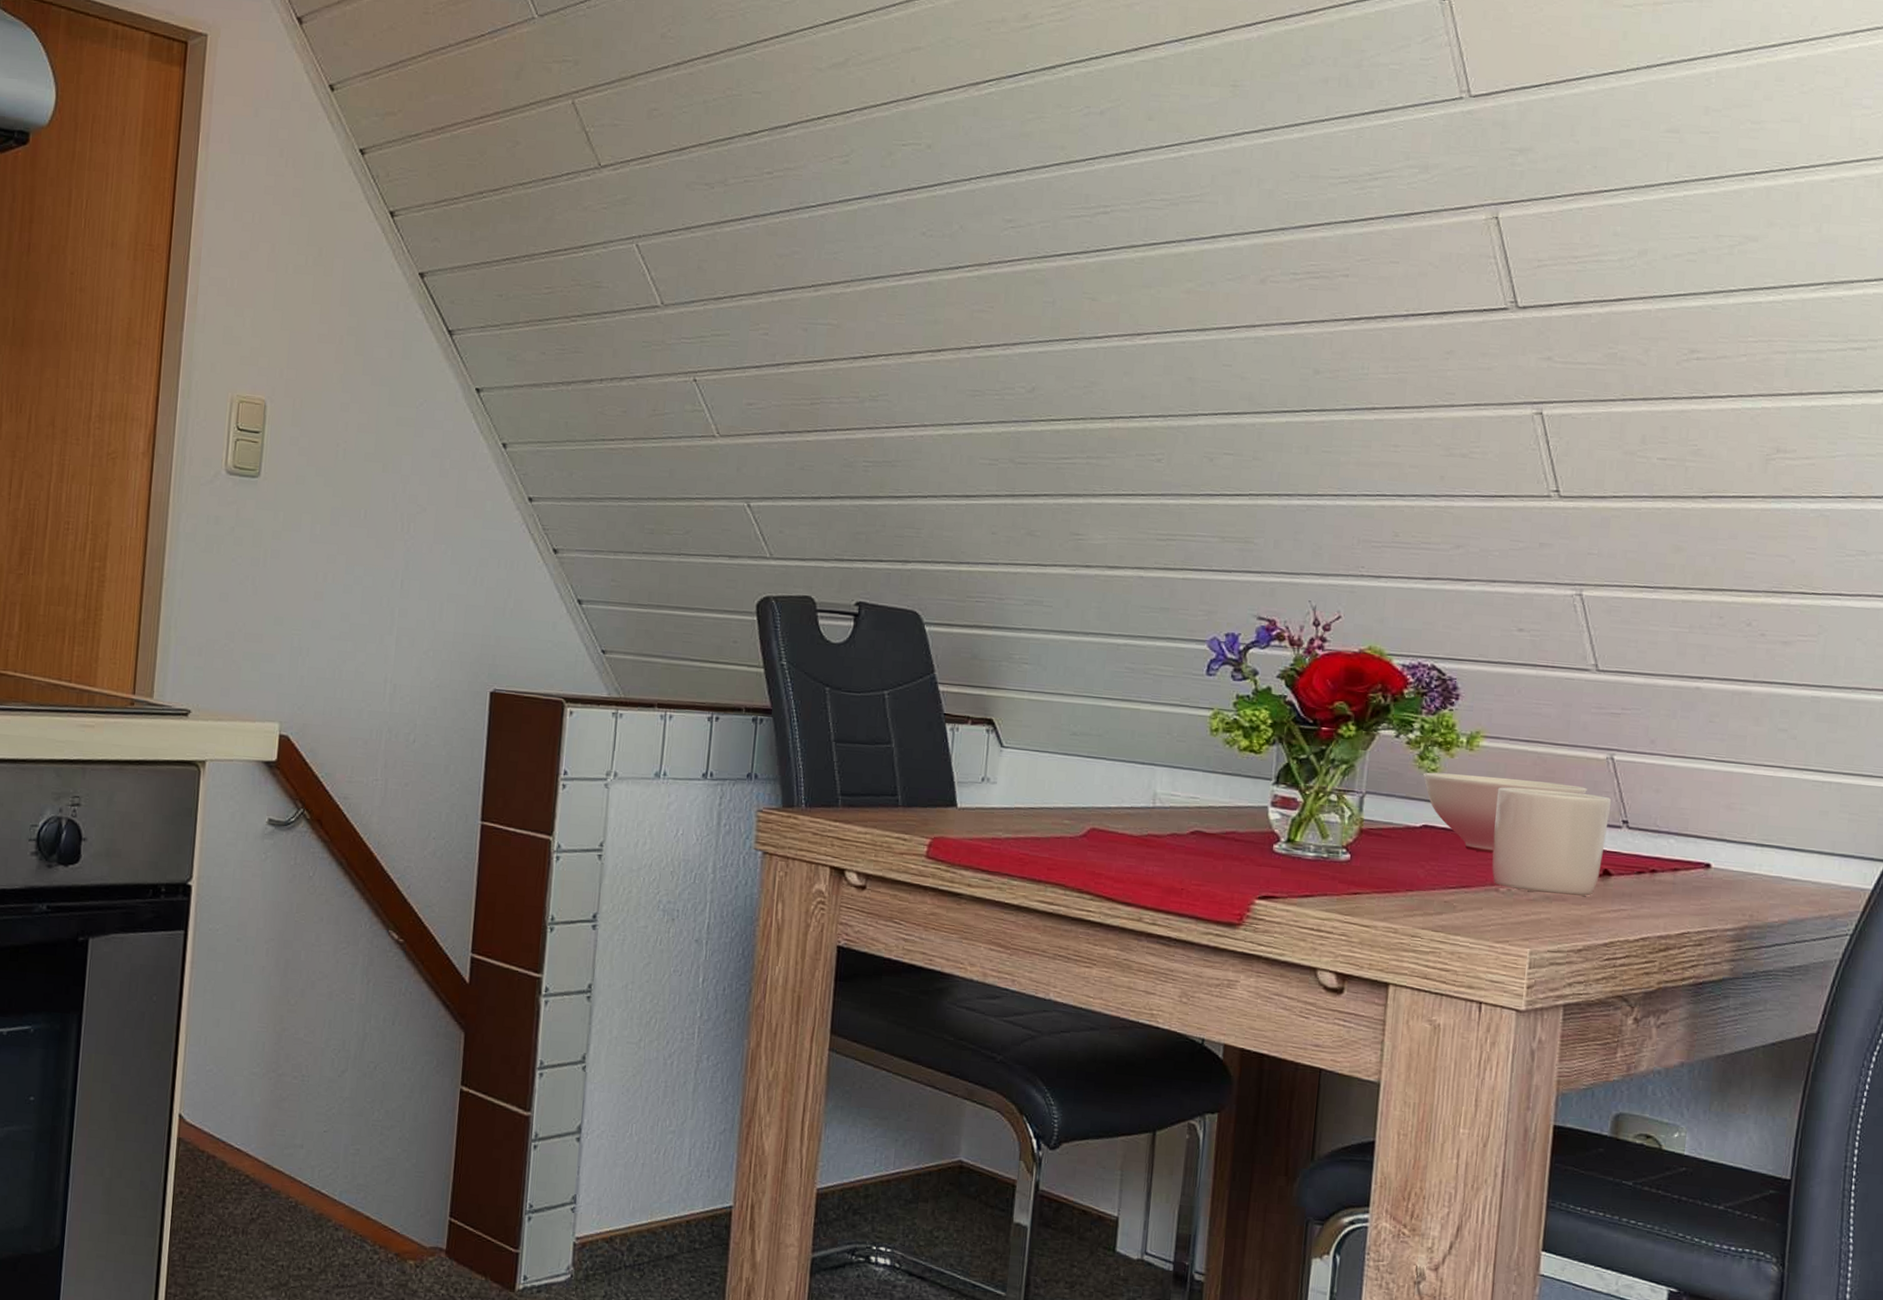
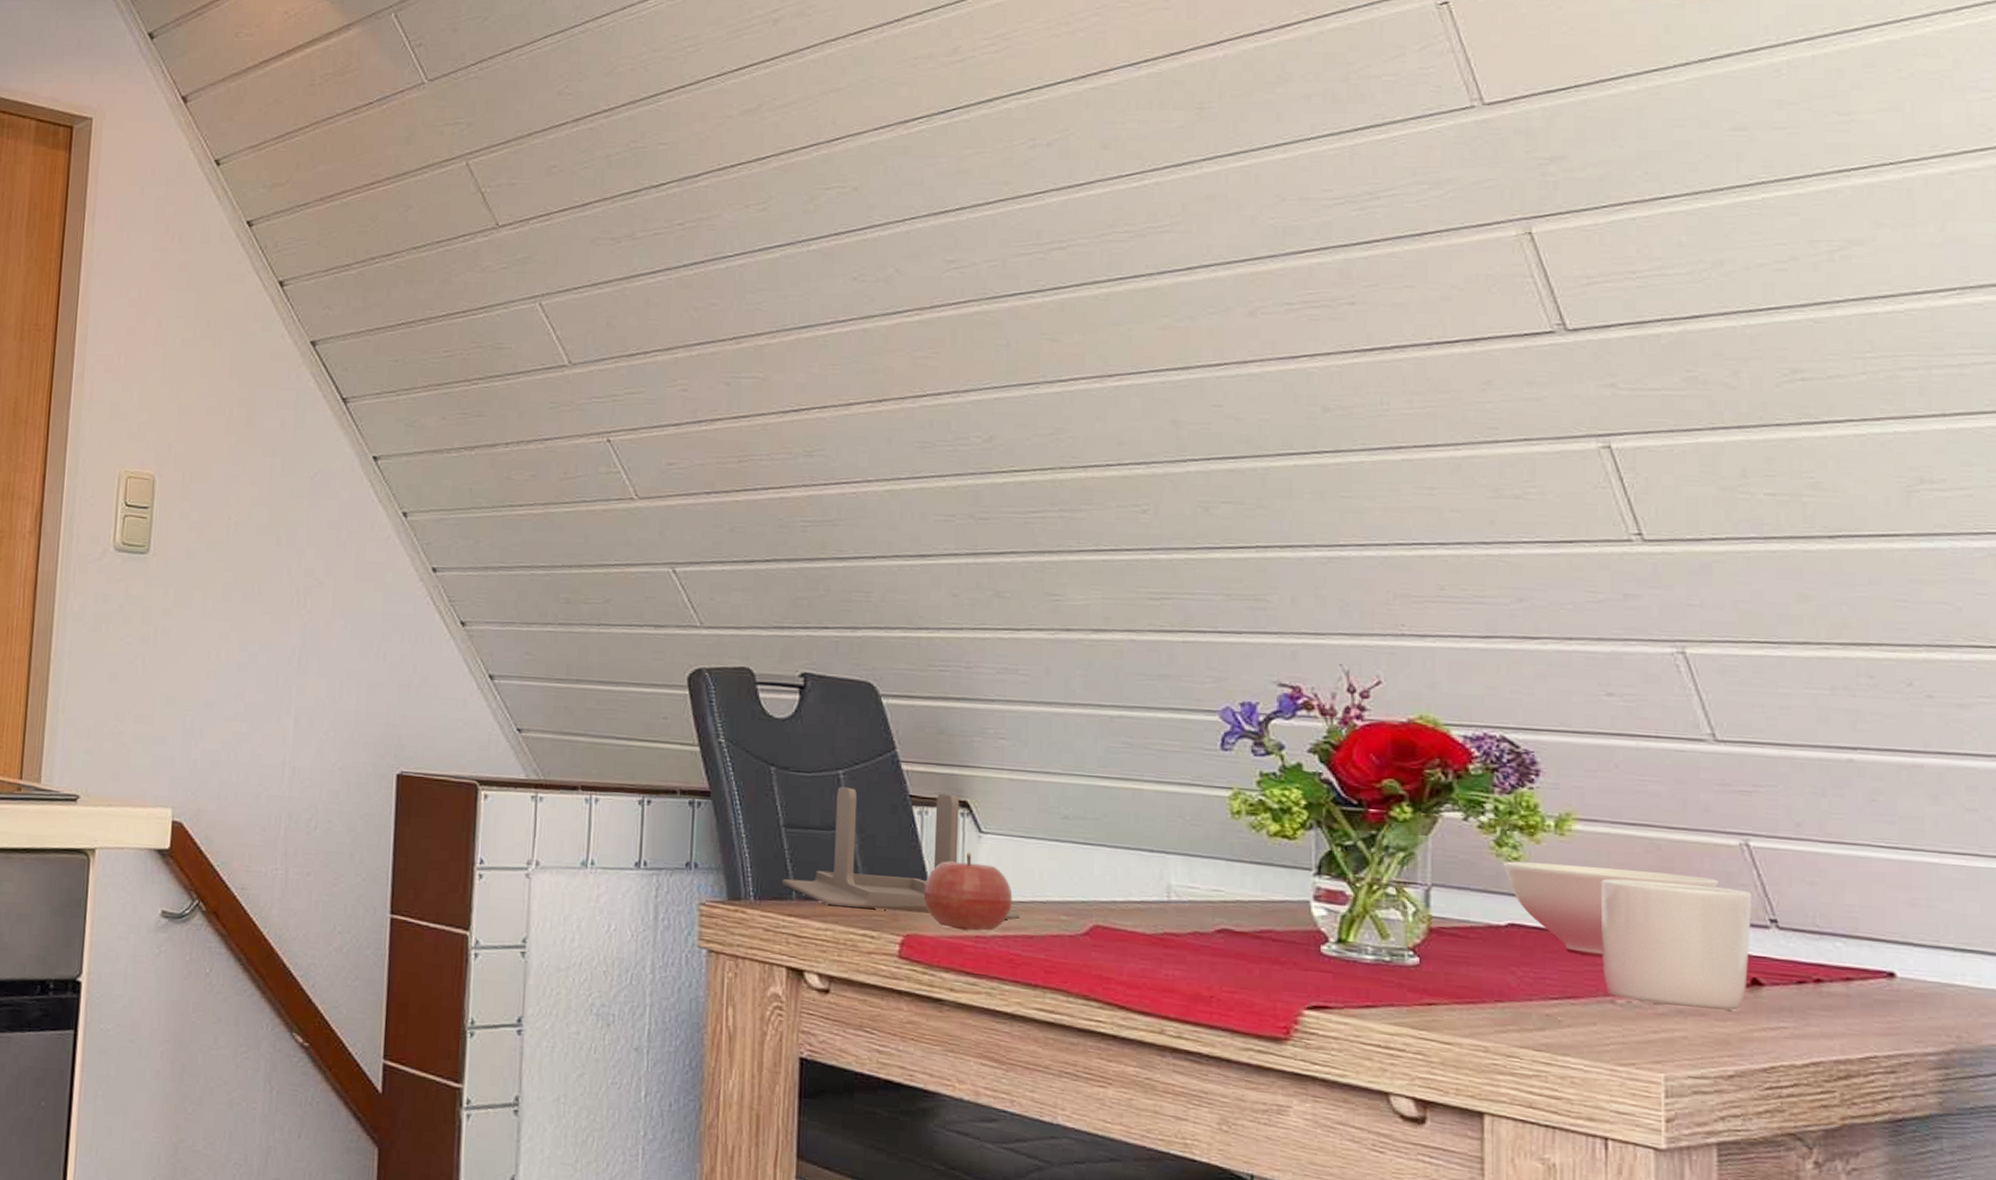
napkin holder: none [829,705,1030,824] -> present [781,787,1020,920]
fruit: none [950,764,1026,834] -> present [923,852,1013,931]

